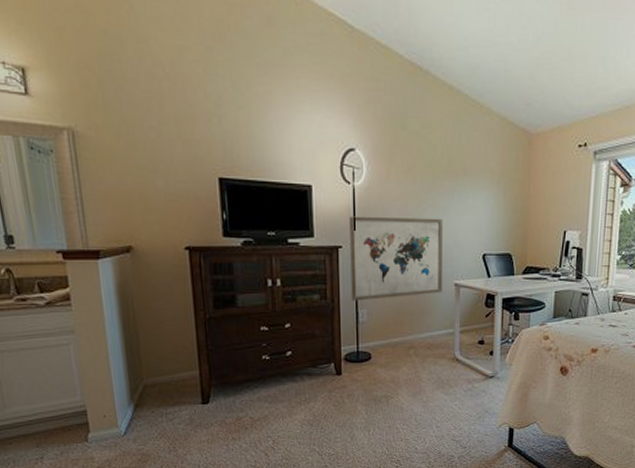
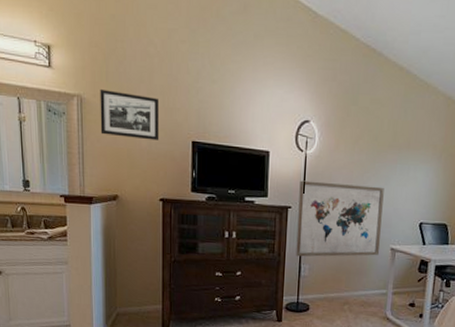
picture frame: none [96,119,178,179] -> present [100,88,160,141]

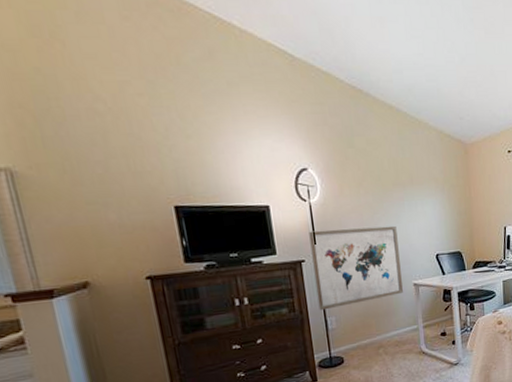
picture frame: present [100,88,160,141] -> none [36,158,132,213]

